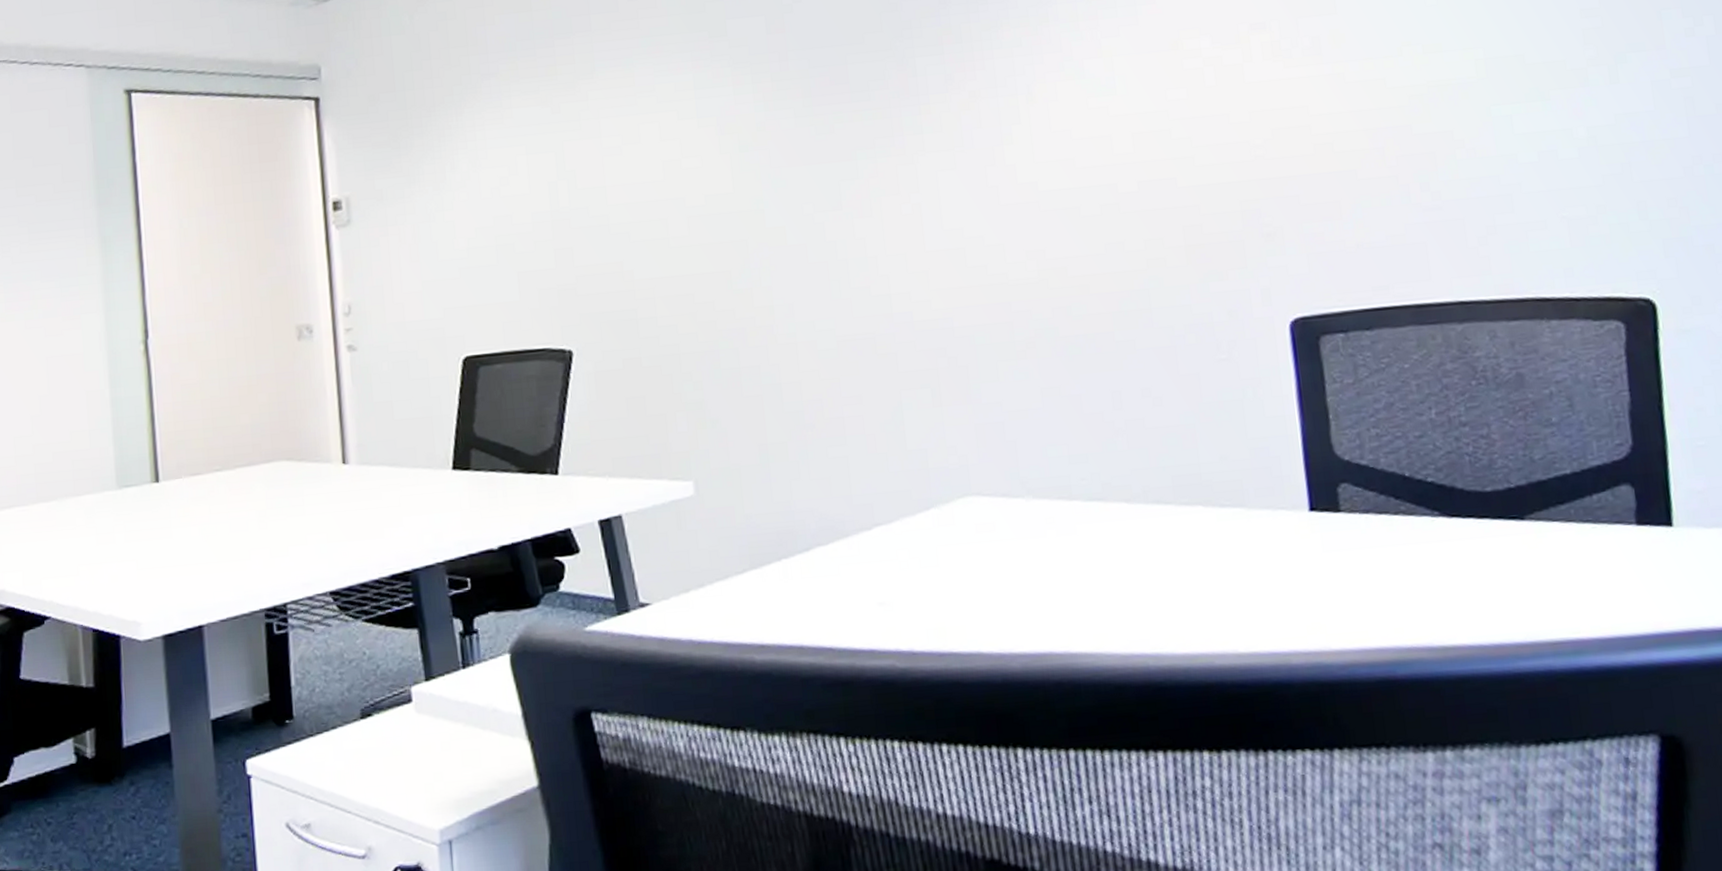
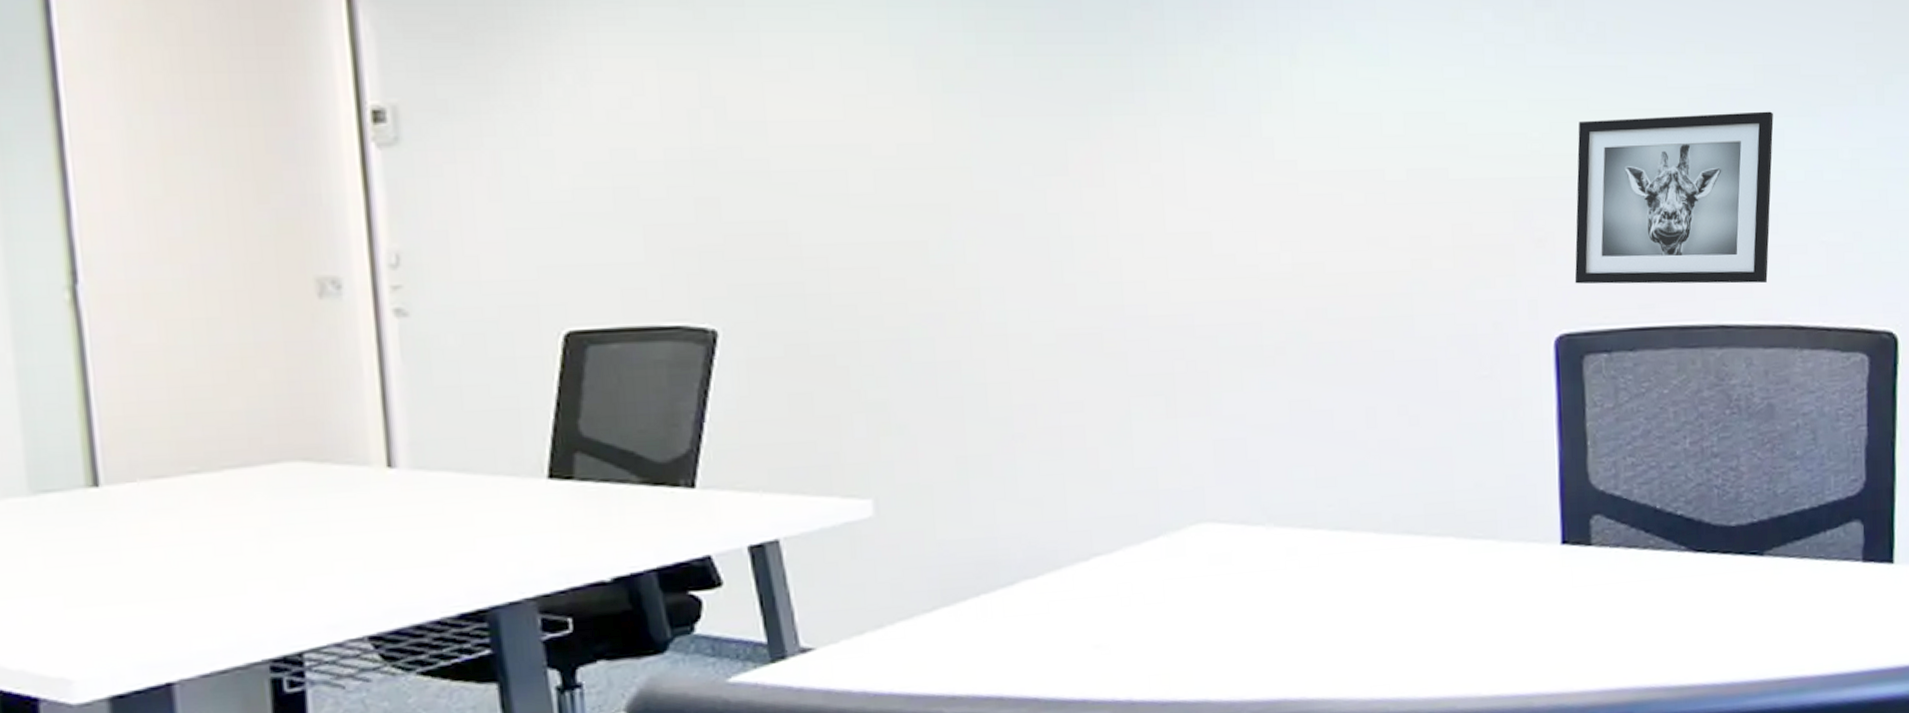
wall art: none [1299,100,1507,272] -> present [1574,111,1774,284]

